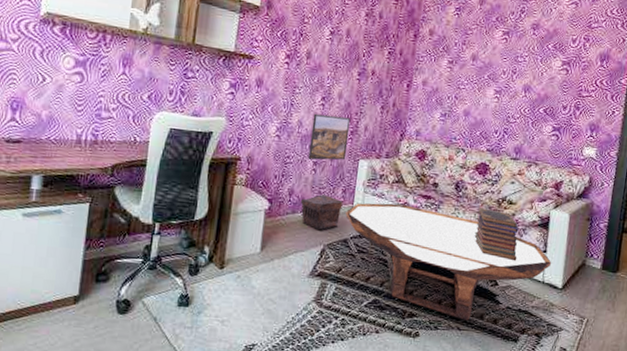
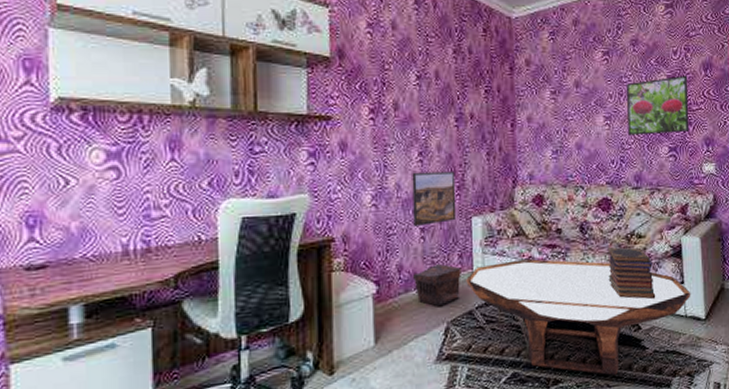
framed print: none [515,62,583,116] -> present [627,75,689,136]

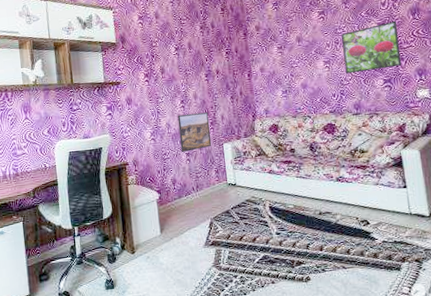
pouch: present [413,263,461,306] -> none [184,177,219,207]
coffee table: present [466,258,691,375] -> none [222,172,414,260]
book stack: present [607,247,656,300] -> none [335,160,381,201]

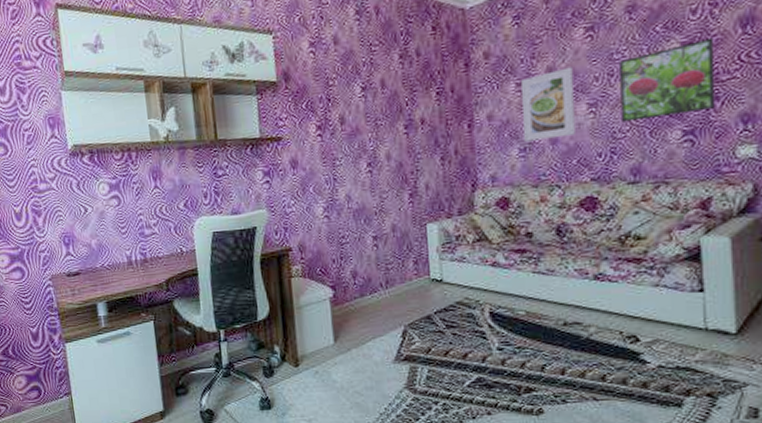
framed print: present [177,112,212,152] -> none [362,178,410,235]
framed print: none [281,37,318,86] -> present [521,66,575,142]

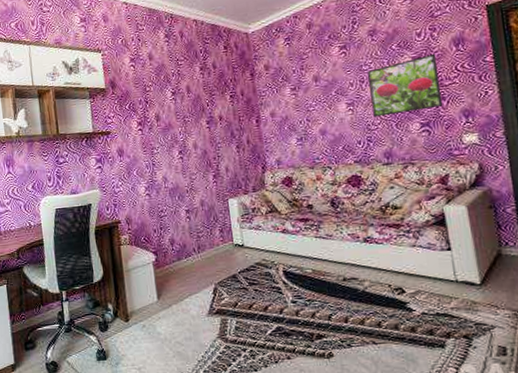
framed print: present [521,66,575,142] -> none [295,75,339,133]

